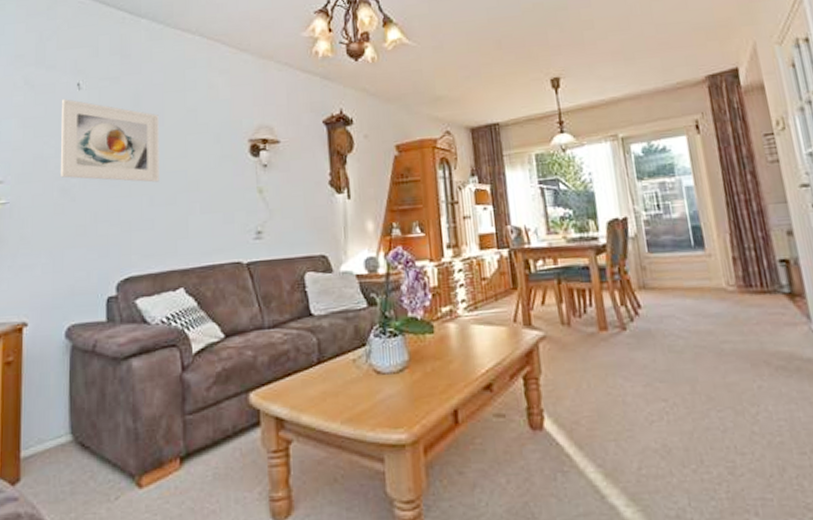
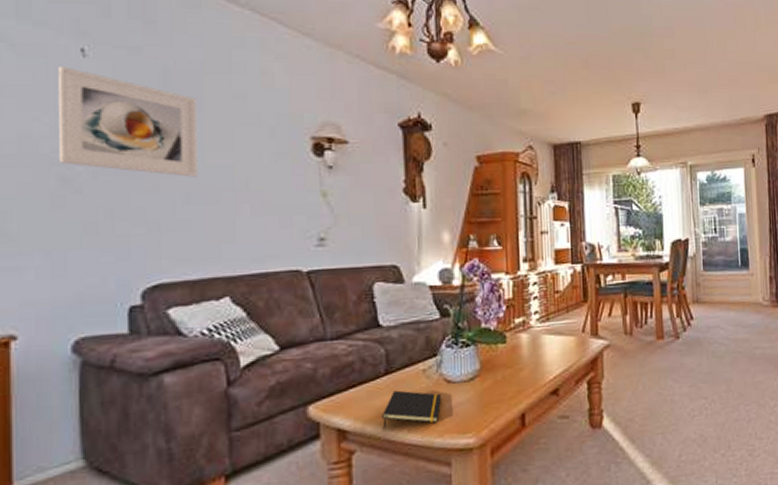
notepad: none [316,380,372,420] -> present [382,390,441,430]

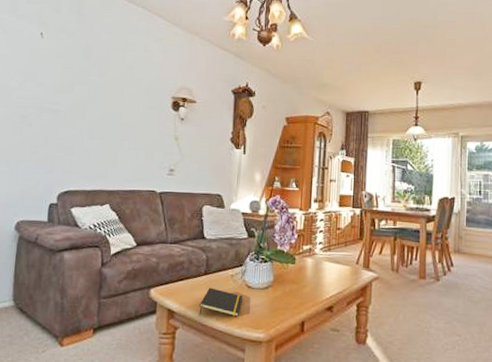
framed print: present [59,66,198,177] -> none [21,44,103,120]

